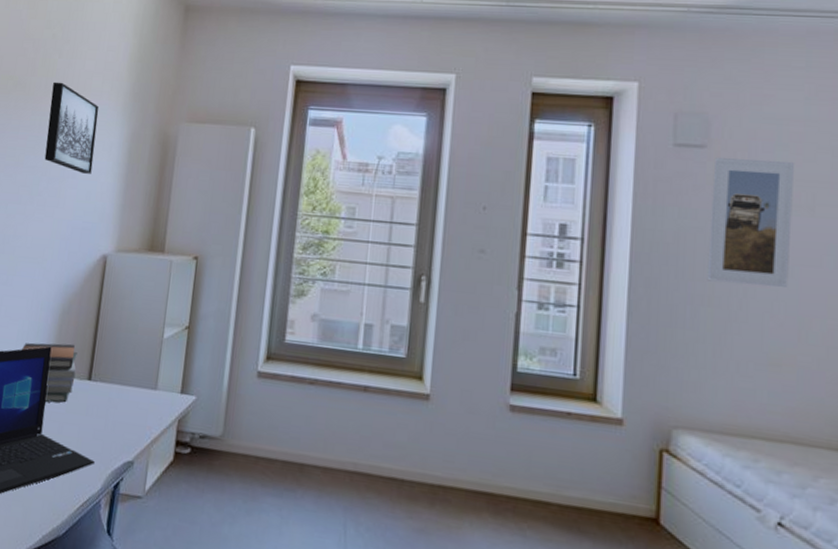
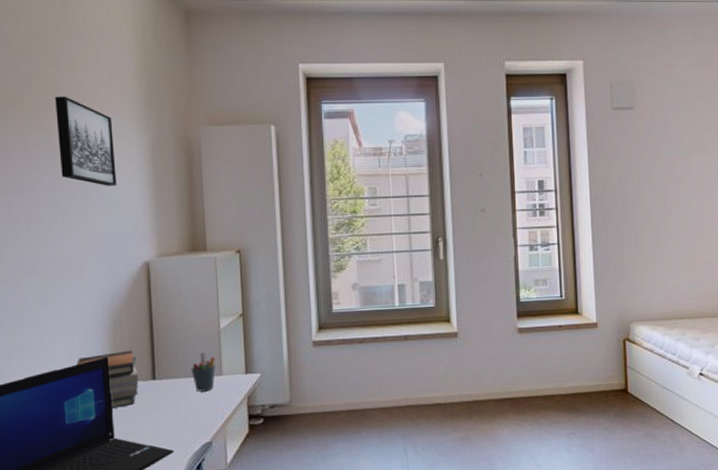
pen holder: none [126,361,154,405] -> present [191,353,216,392]
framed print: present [707,158,796,288] -> none [639,114,694,211]

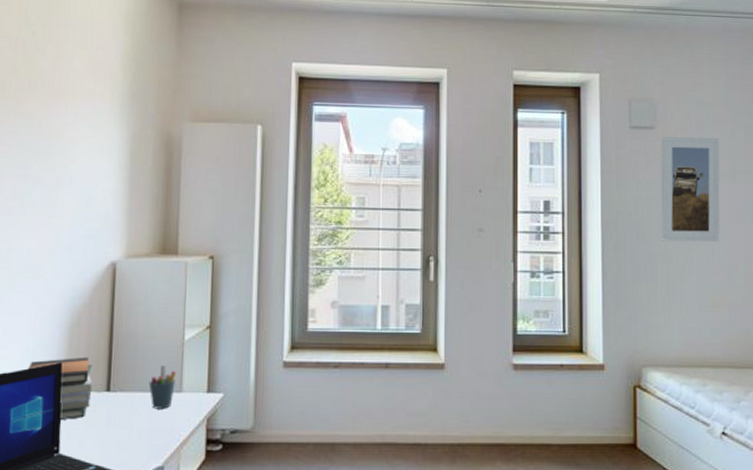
wall art: present [55,96,117,186] -> none [35,83,93,179]
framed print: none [639,114,694,211] -> present [660,137,720,242]

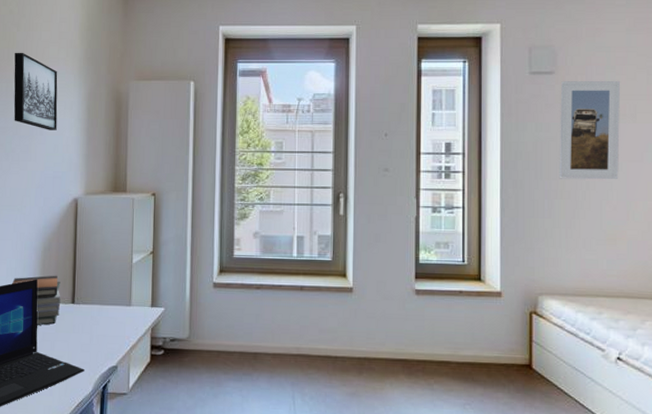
wall art: none [35,83,93,179] -> present [13,52,58,130]
pen holder: present [149,366,177,409] -> none [104,284,127,319]

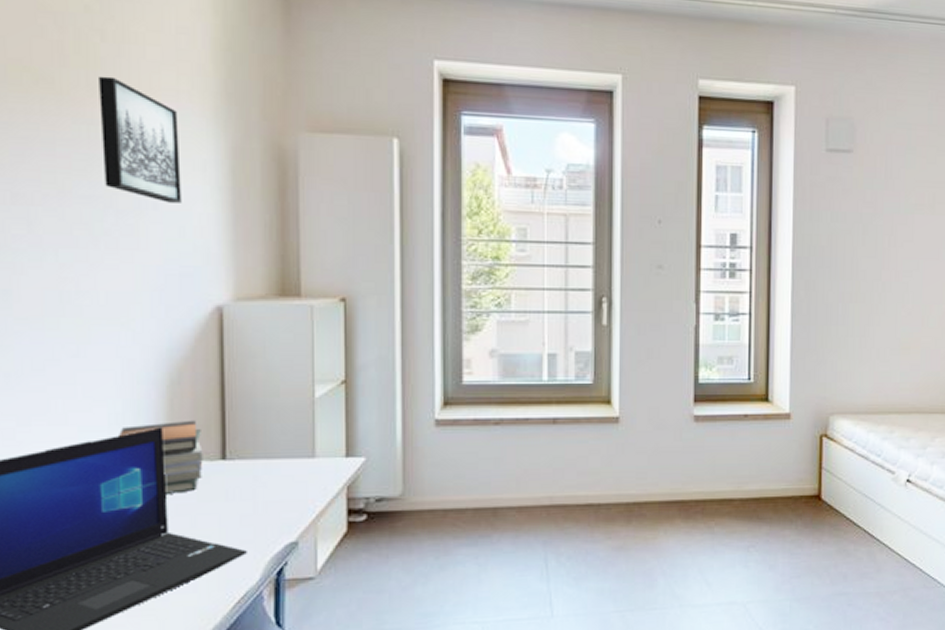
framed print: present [559,80,621,180] -> none [854,162,921,280]

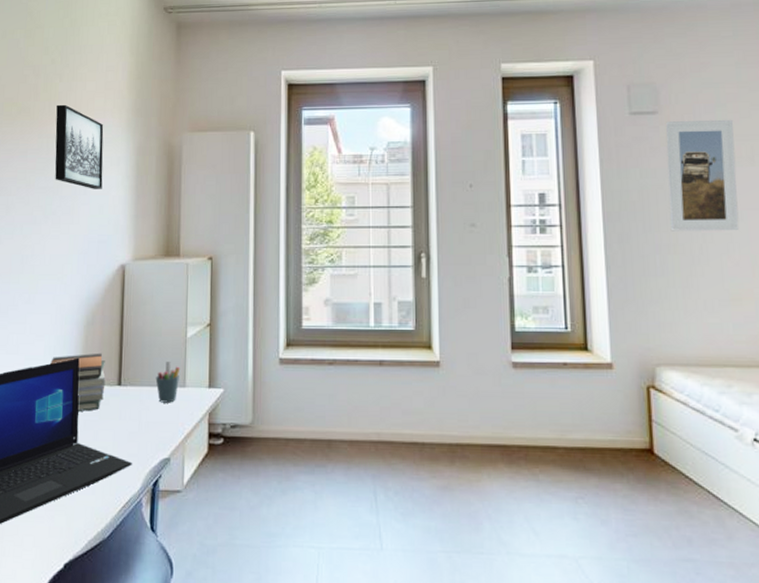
pen holder: none [274,428,308,478] -> present [155,362,181,403]
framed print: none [854,162,921,280] -> present [665,119,740,231]

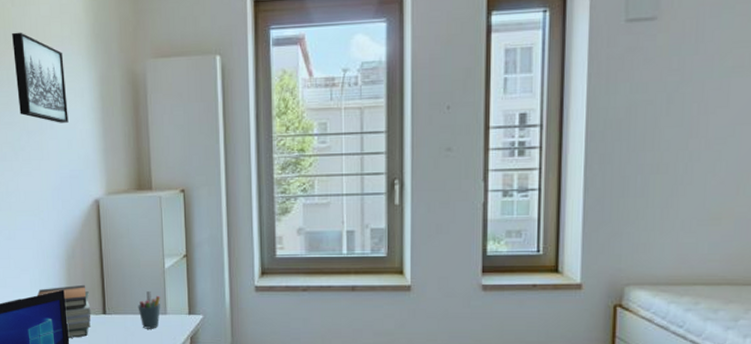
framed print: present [665,119,740,231] -> none [656,23,741,150]

